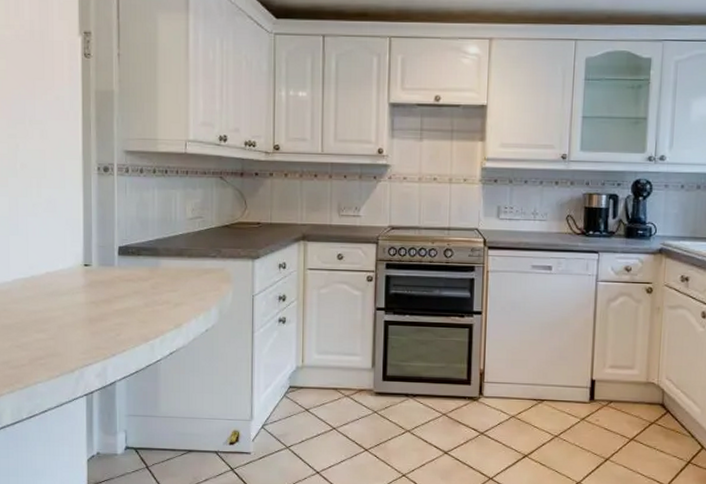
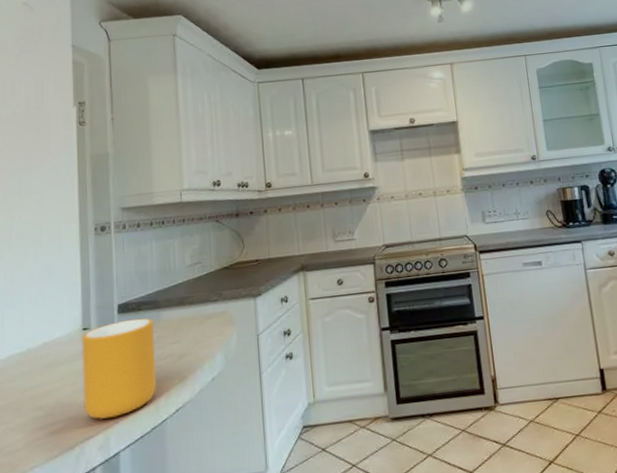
mug: none [83,262,152,350] -> present [82,318,156,419]

